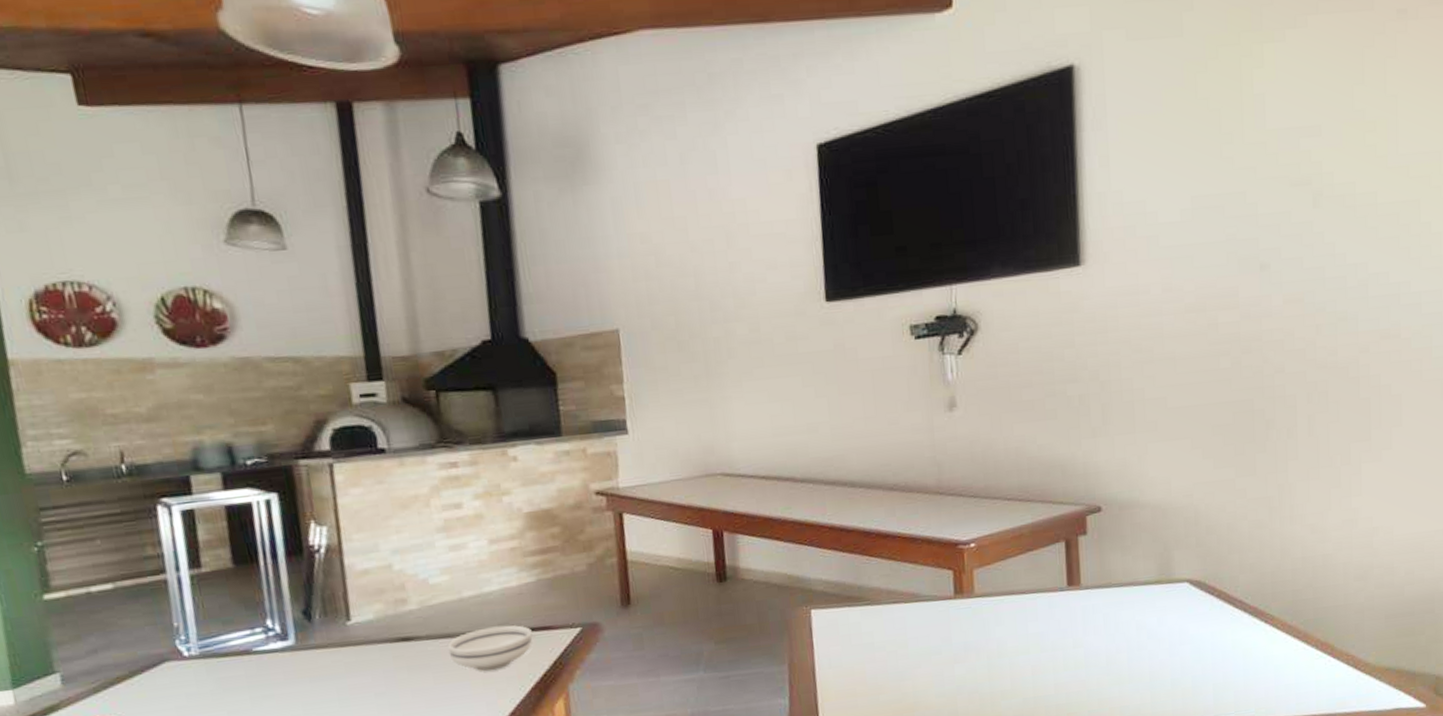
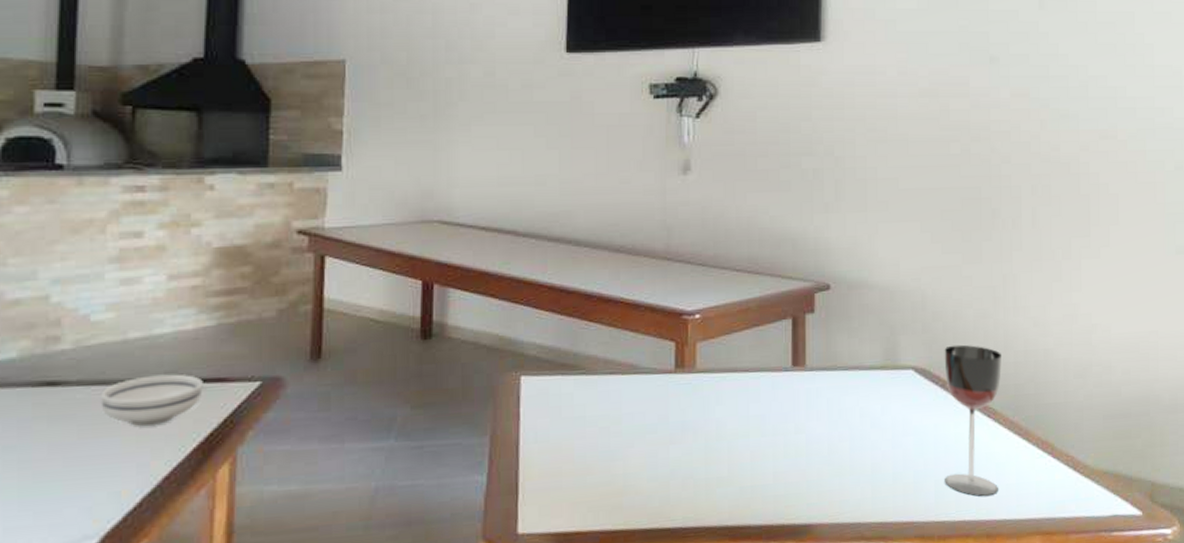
wineglass: none [1219,555,1279,697] -> present [944,344,1003,496]

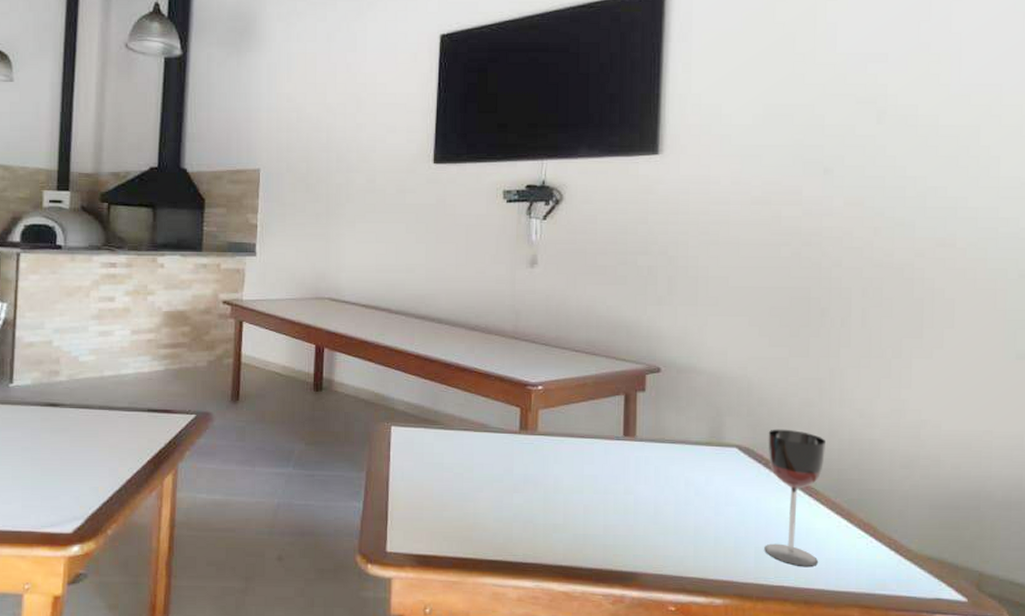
bowl: present [100,374,203,426] -> none [85,404,155,441]

